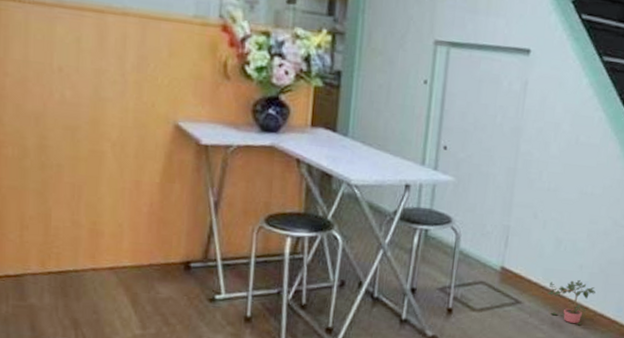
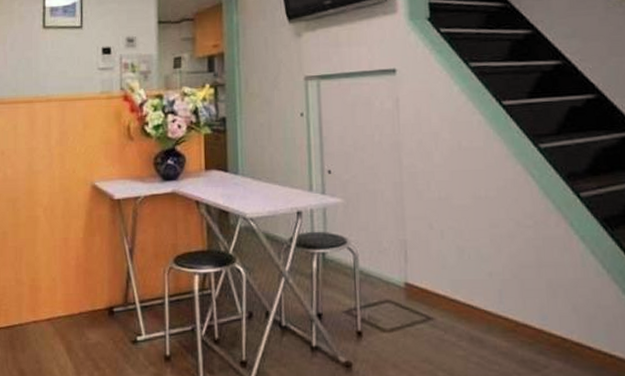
potted plant: present [547,279,596,326] -> none [459,288,512,339]

